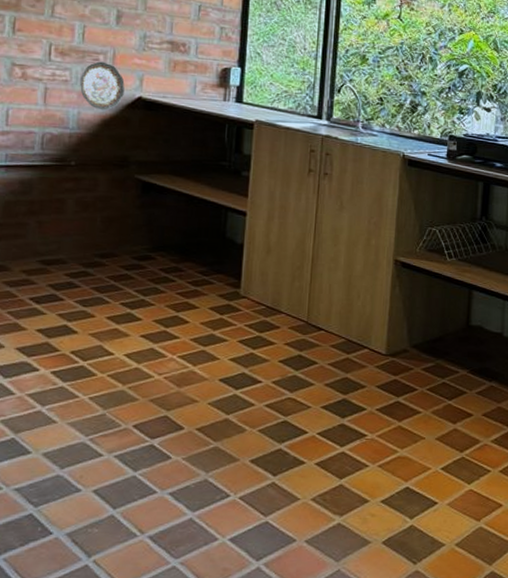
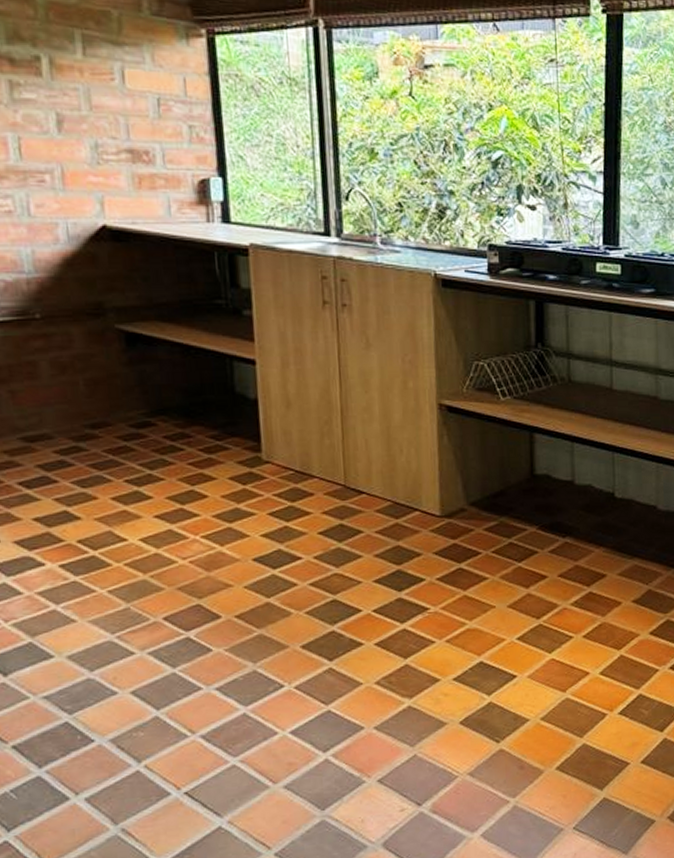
decorative plate: present [80,61,125,111] -> none [27,183,85,246]

